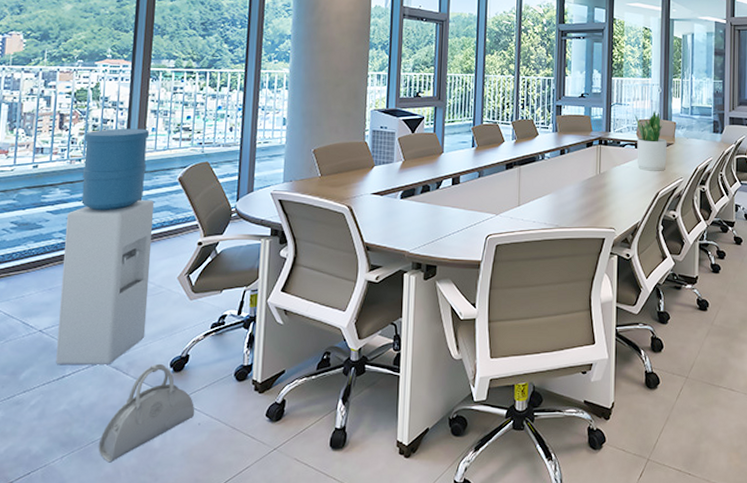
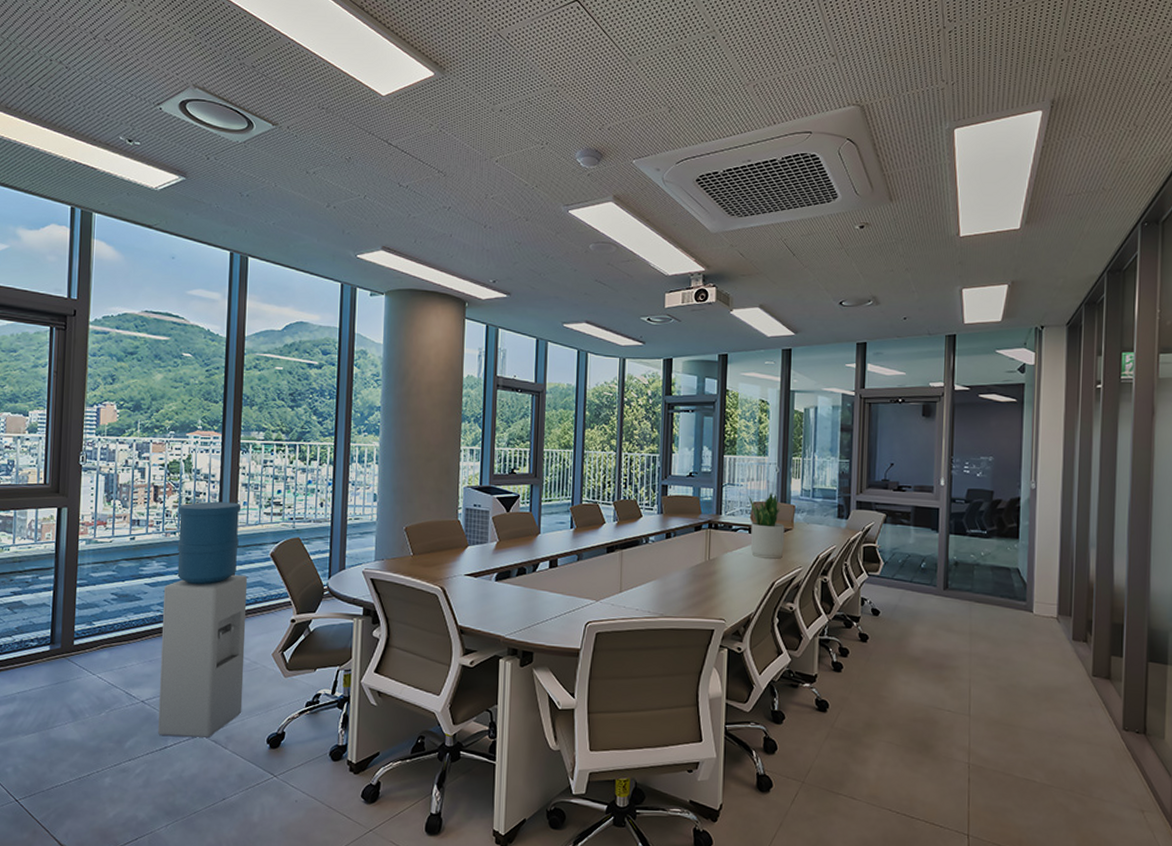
handbag: present [98,363,195,463] -> none [200,739,292,834]

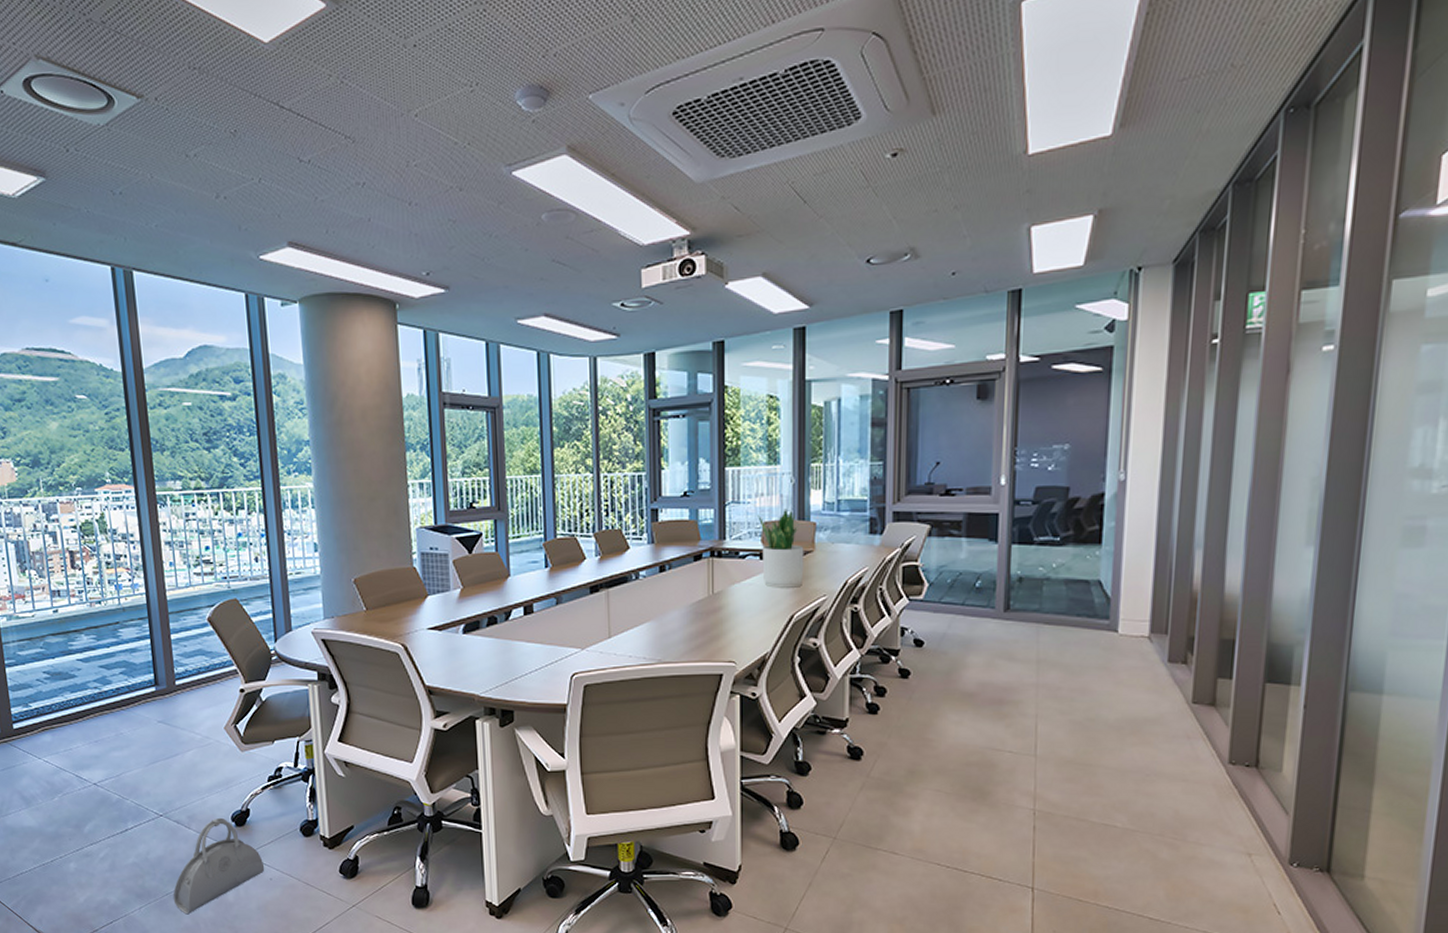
water cooler: present [158,501,248,738] -> none [97,563,201,818]
handbag: none [200,739,292,834] -> present [172,817,265,915]

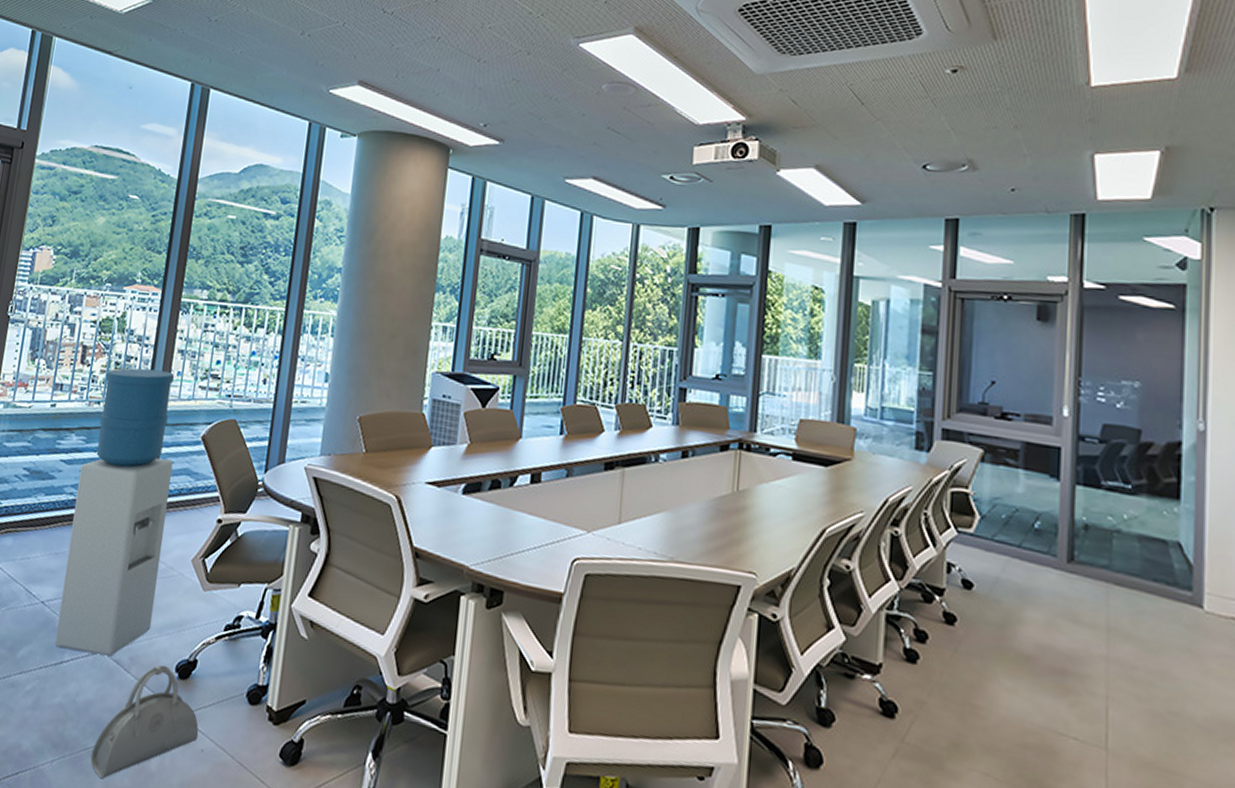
water cooler: none [97,563,201,818] -> present [55,368,175,656]
planter: present [758,508,804,588] -> none [793,408,842,498]

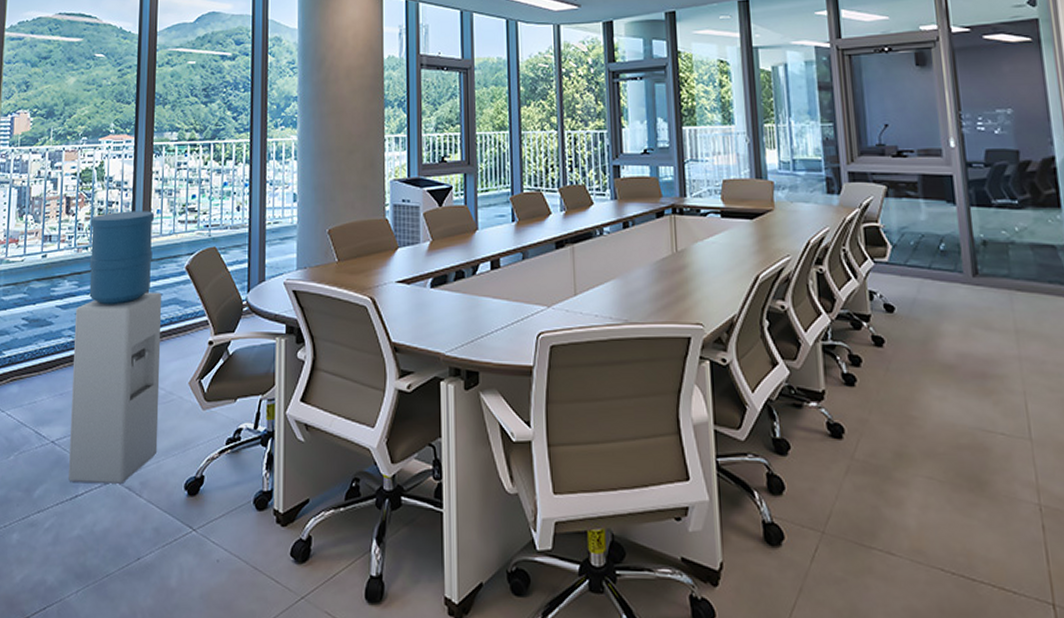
handbag: present [90,664,199,779] -> none [113,485,213,602]

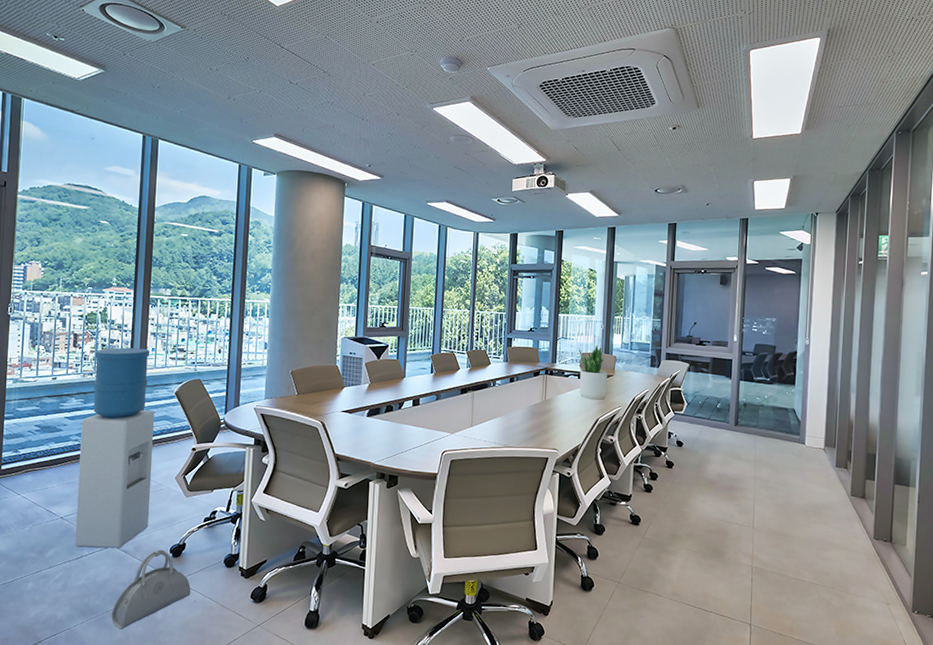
handbag: none [113,485,213,602] -> present [111,549,191,630]
planter: none [716,167,766,247] -> present [578,345,608,400]

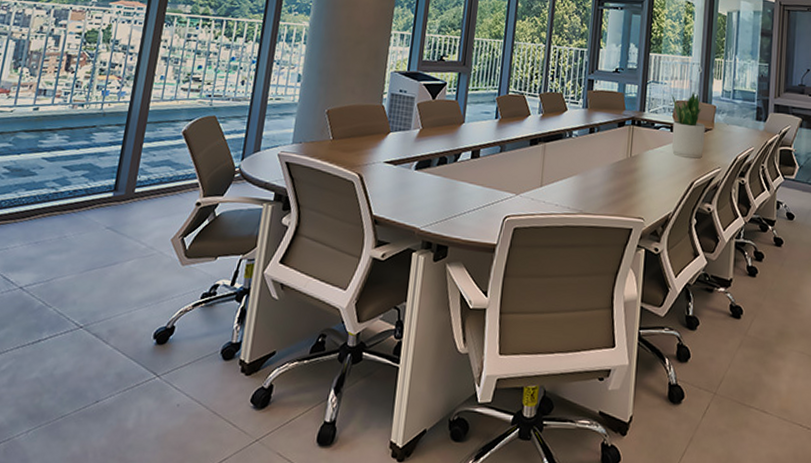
water cooler: present [75,347,155,548] -> none [33,74,158,331]
handbag: present [111,549,191,630] -> none [67,333,175,442]

